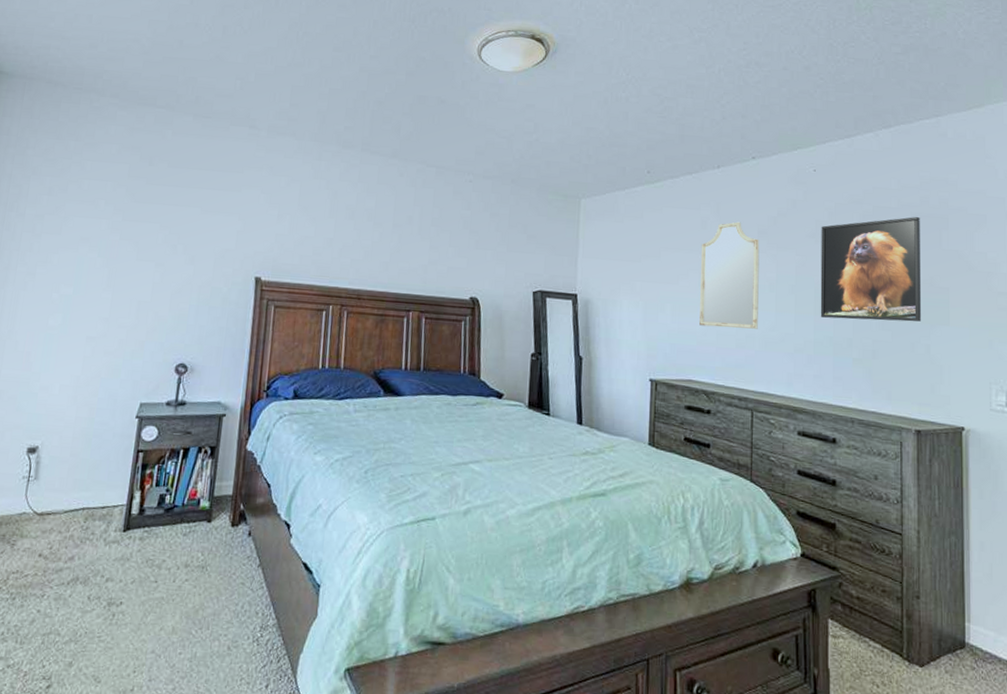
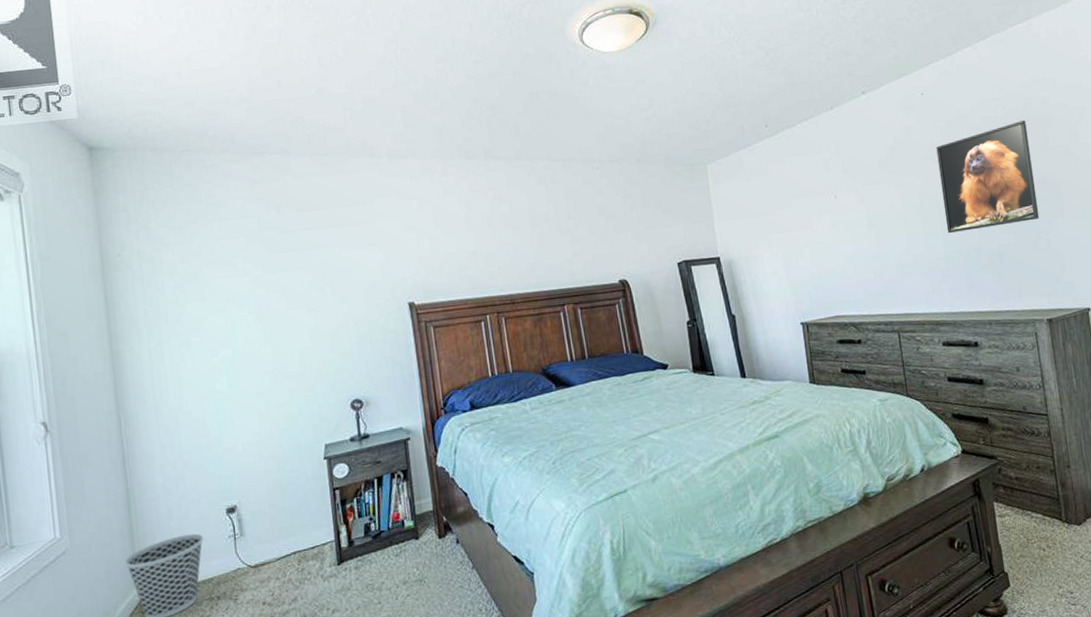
home mirror: present [699,222,760,329] -> none [827,157,892,264]

